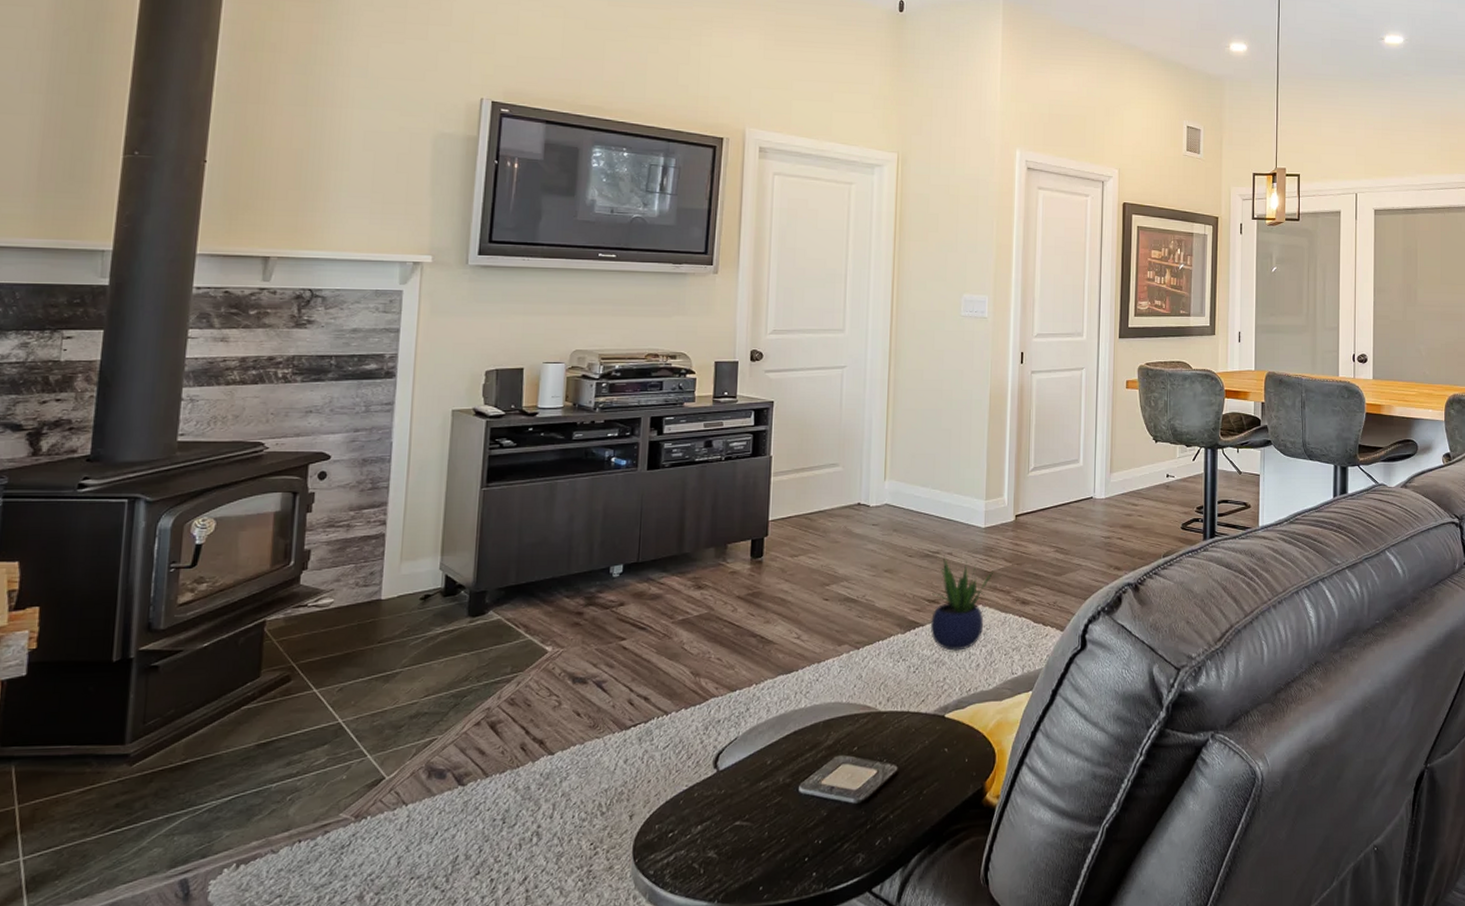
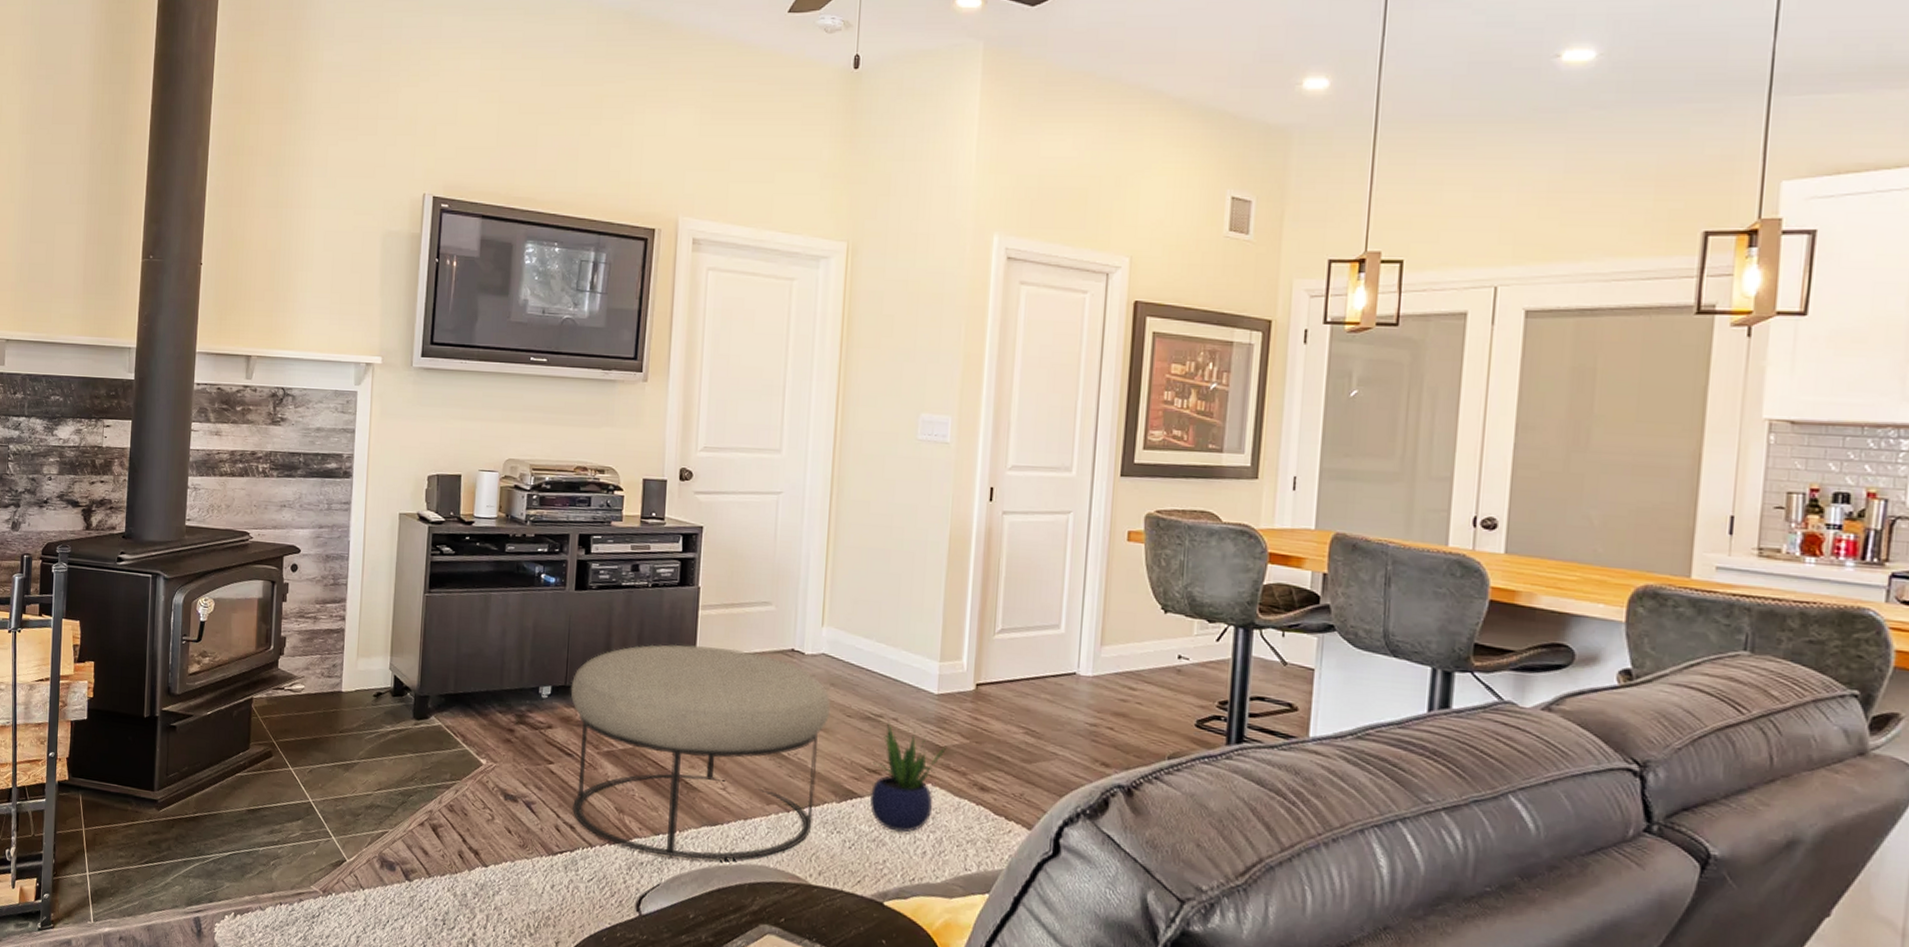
ottoman: none [643,508,894,711] -> present [570,644,831,861]

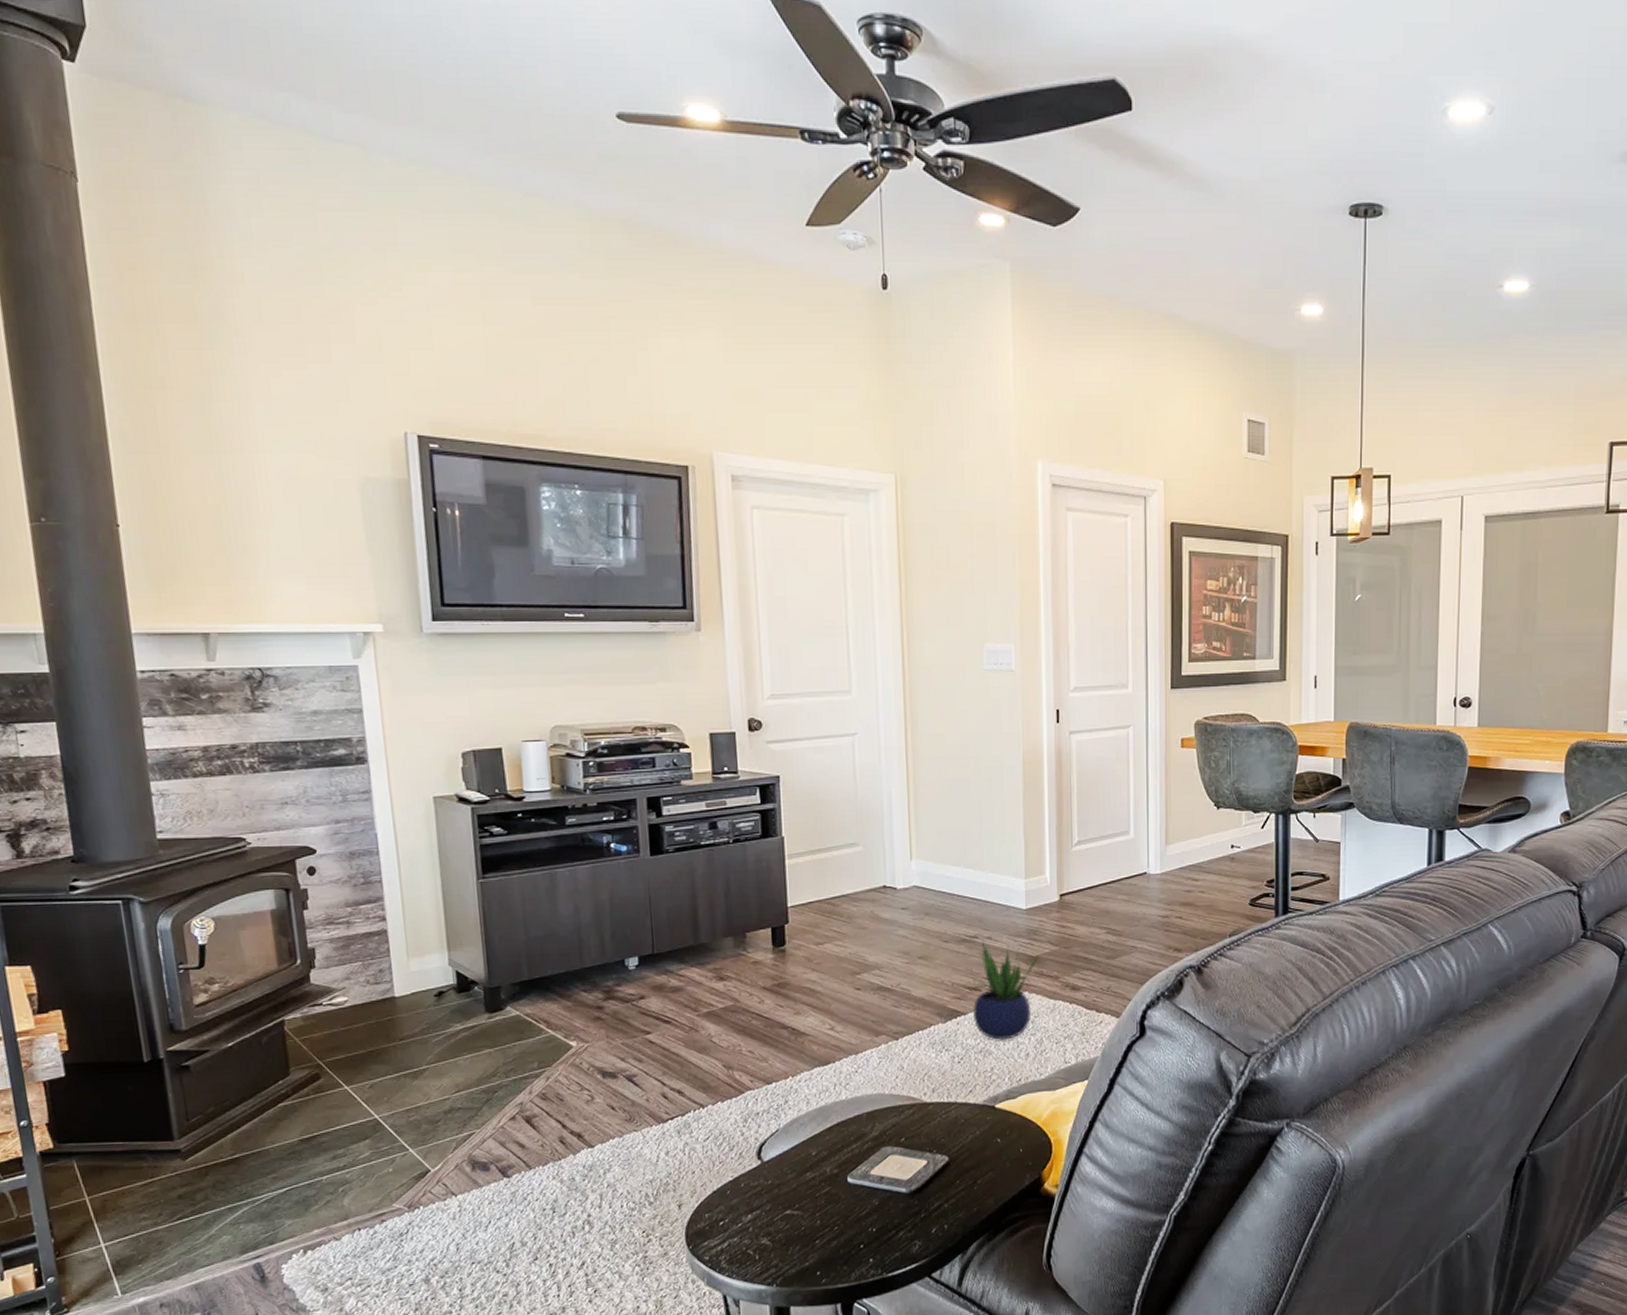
ottoman: present [570,644,831,861] -> none [659,893,928,1103]

